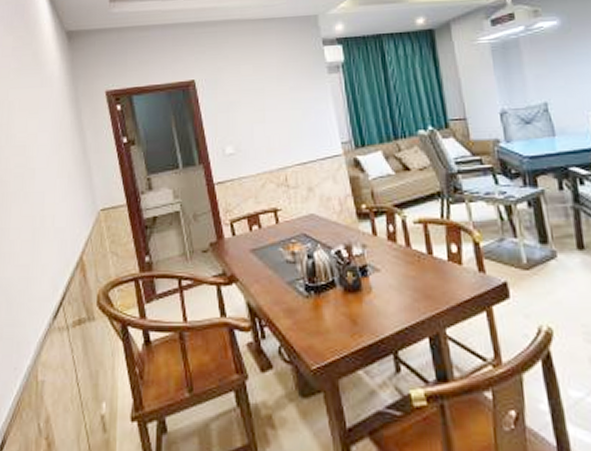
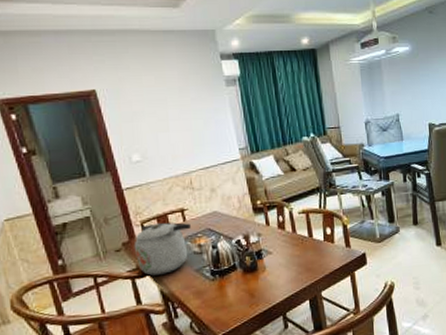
kettle: none [221,223,284,284] -> present [134,222,191,276]

